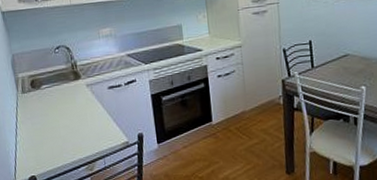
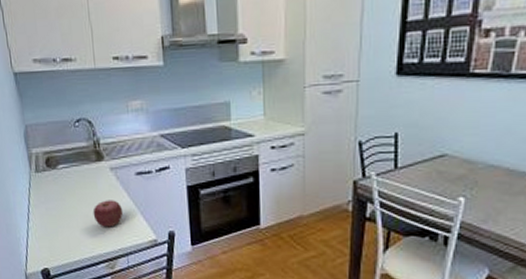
apple: none [72,111,99,135] -> present [92,200,124,227]

